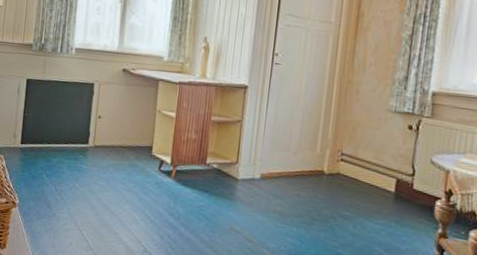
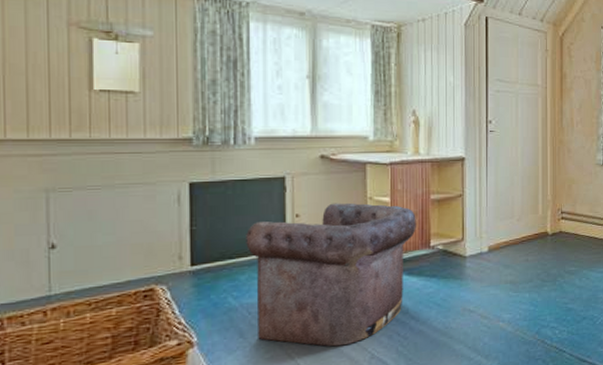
armchair: none [60,111,197,235] -> present [246,202,416,347]

